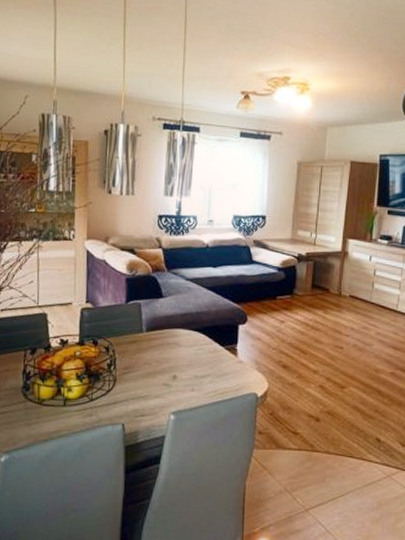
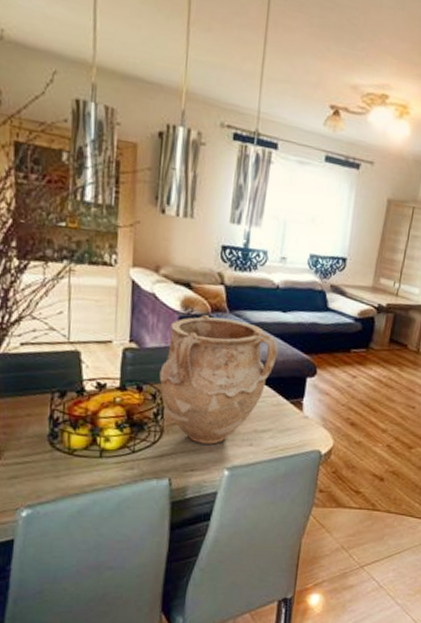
vase: none [111,275,211,391] -> present [159,315,278,445]

